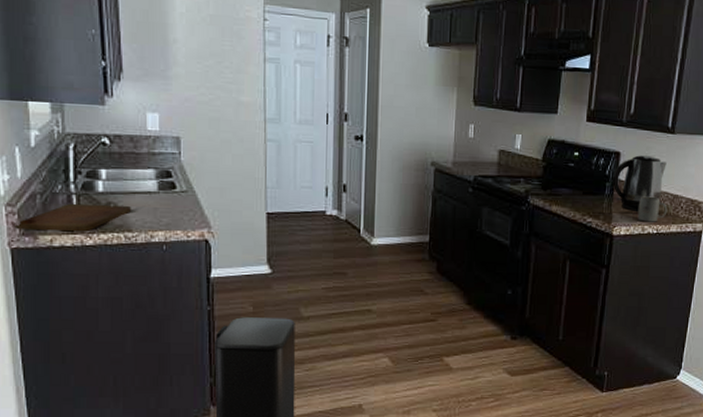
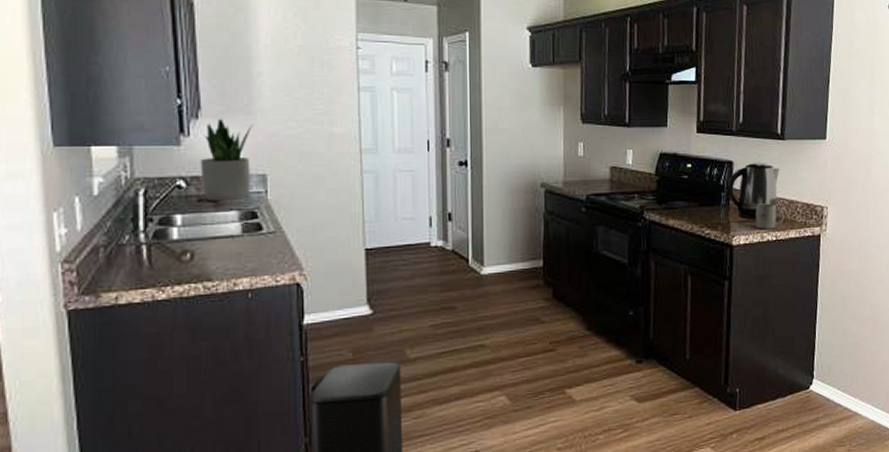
cutting board: present [14,203,131,232] -> none [72,252,211,289]
planter: none [122,81,168,160] -> present [200,118,252,202]

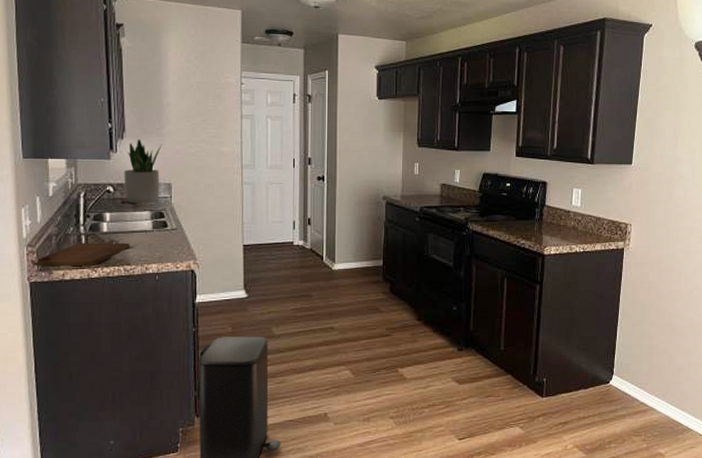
cutting board: none [72,252,211,289] -> present [33,242,130,267]
kettle: present [727,163,779,221] -> none [541,184,588,234]
mug: present [755,203,785,230] -> none [565,219,592,242]

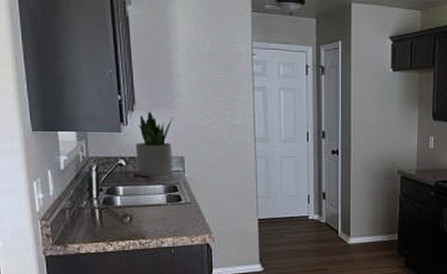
cutting board: present [33,242,130,267] -> none [48,216,144,240]

